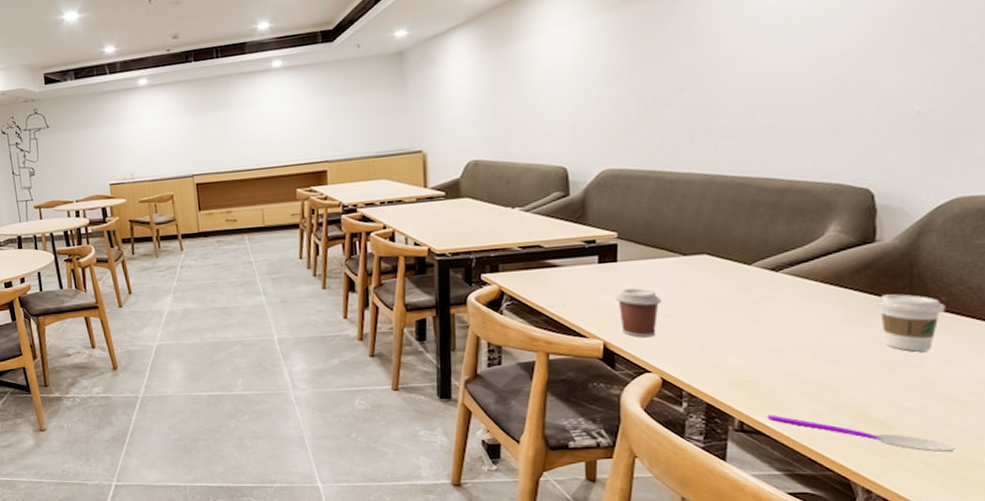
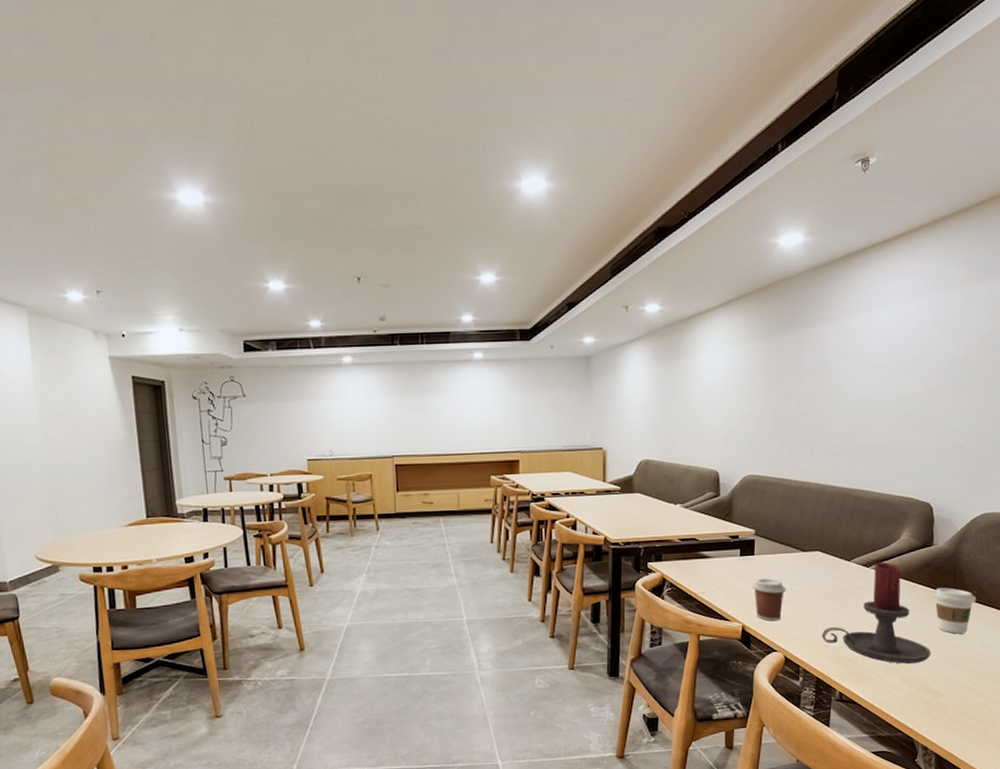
candle holder: none [712,264,875,388] -> present [821,562,931,664]
spoon: present [767,415,956,452] -> none [859,686,982,714]

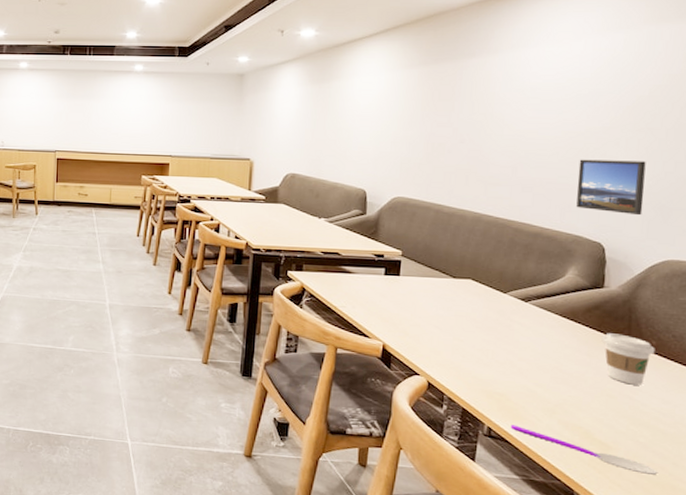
coffee cup: present [752,578,786,621] -> none [396,300,433,345]
candle holder: present [821,562,931,664] -> none [470,298,598,409]
spoon: none [859,686,982,714] -> present [510,425,659,475]
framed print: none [907,420,965,473] -> present [576,159,646,216]

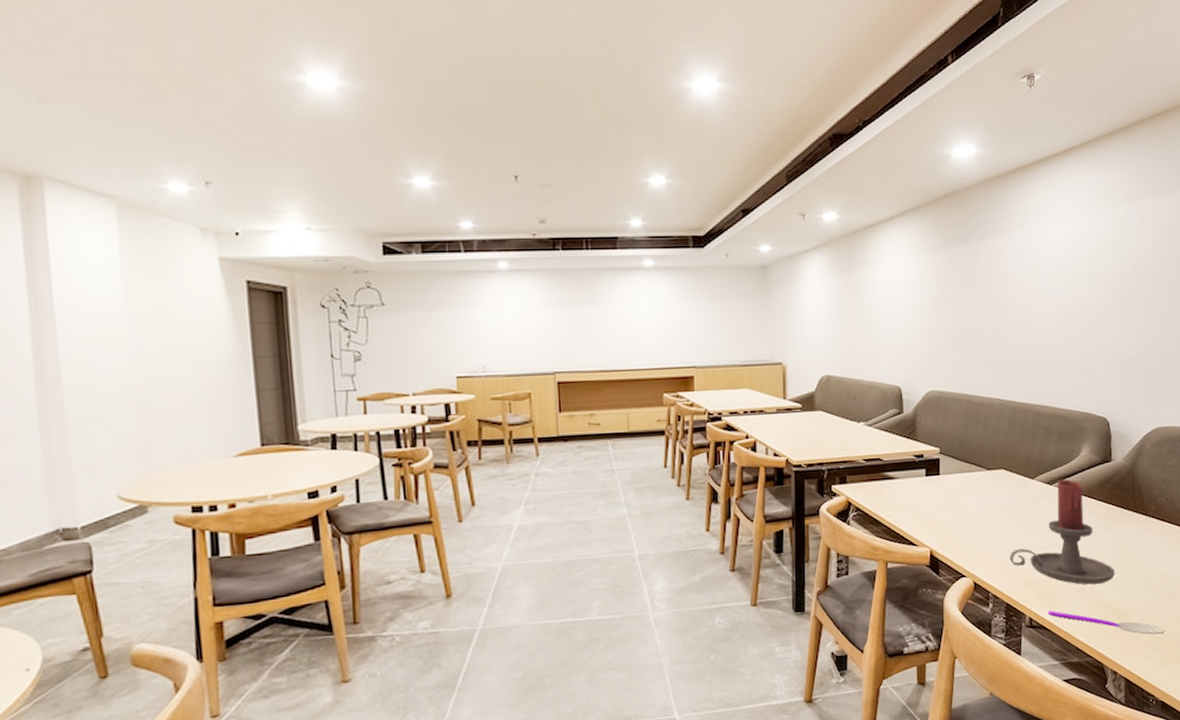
candle holder: none [470,298,598,409] -> present [1009,479,1116,585]
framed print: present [576,159,646,216] -> none [1083,334,1135,388]
coffee cup: present [601,333,655,386] -> none [1113,504,1154,552]

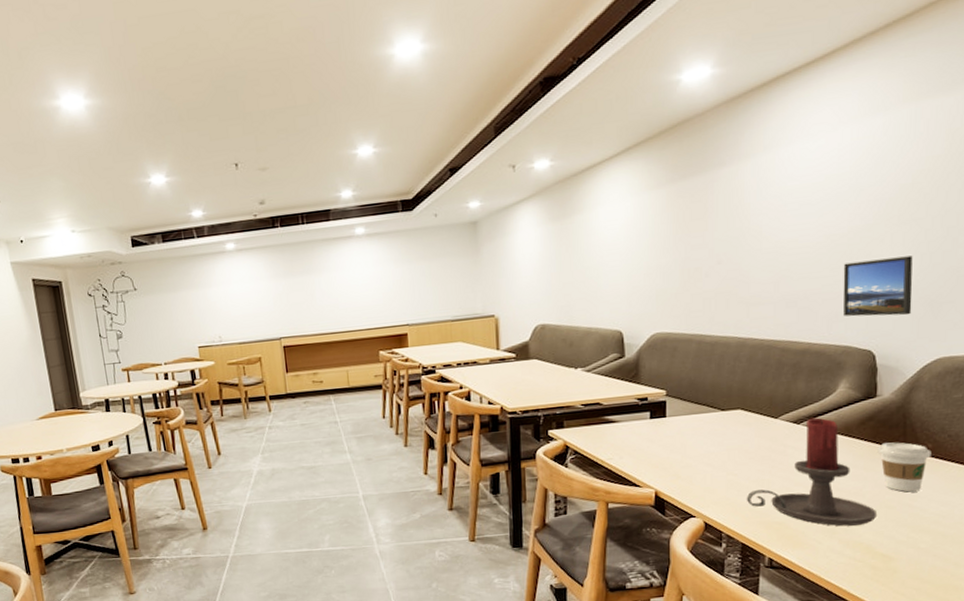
spoon: present [1048,610,1165,635] -> none [791,551,941,579]
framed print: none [1083,334,1135,388] -> present [843,255,913,317]
coffee cup: none [1113,504,1154,552] -> present [877,442,932,492]

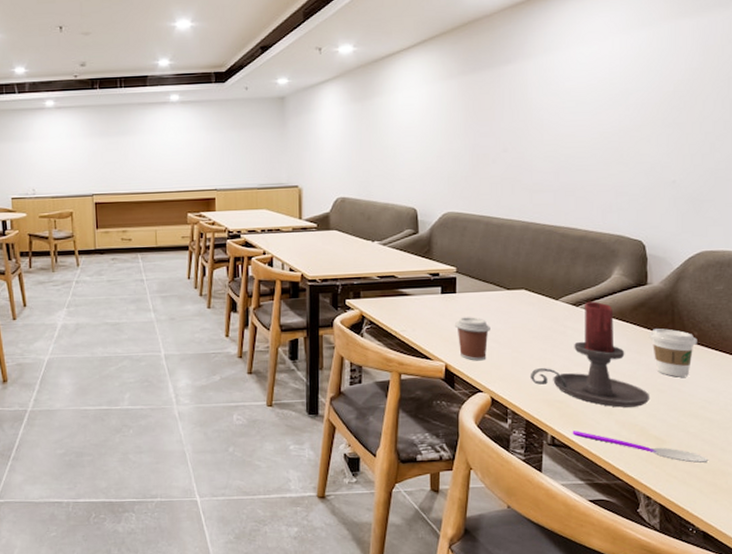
coffee cup: none [665,441,703,486] -> present [455,317,490,361]
spoon: none [791,551,941,579] -> present [572,430,709,463]
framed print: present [843,255,913,317] -> none [615,156,677,210]

